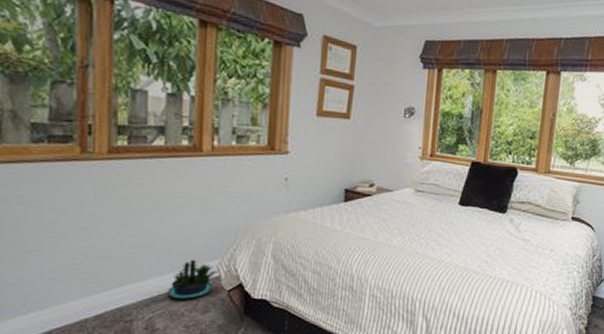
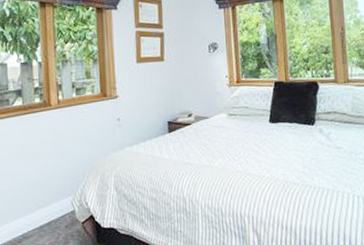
potted plant: present [167,259,219,299] -> none [34,197,73,234]

